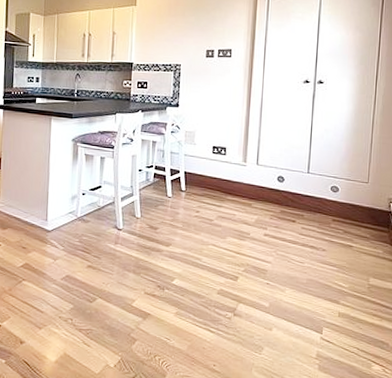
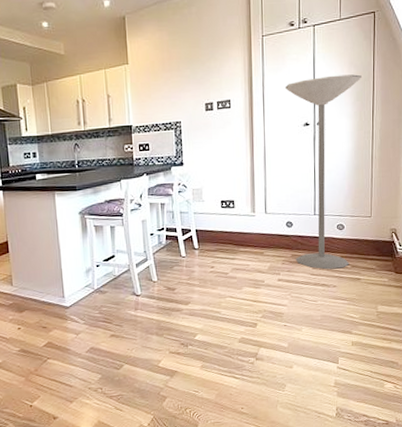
floor lamp: none [284,37,367,233] -> present [285,74,362,270]

